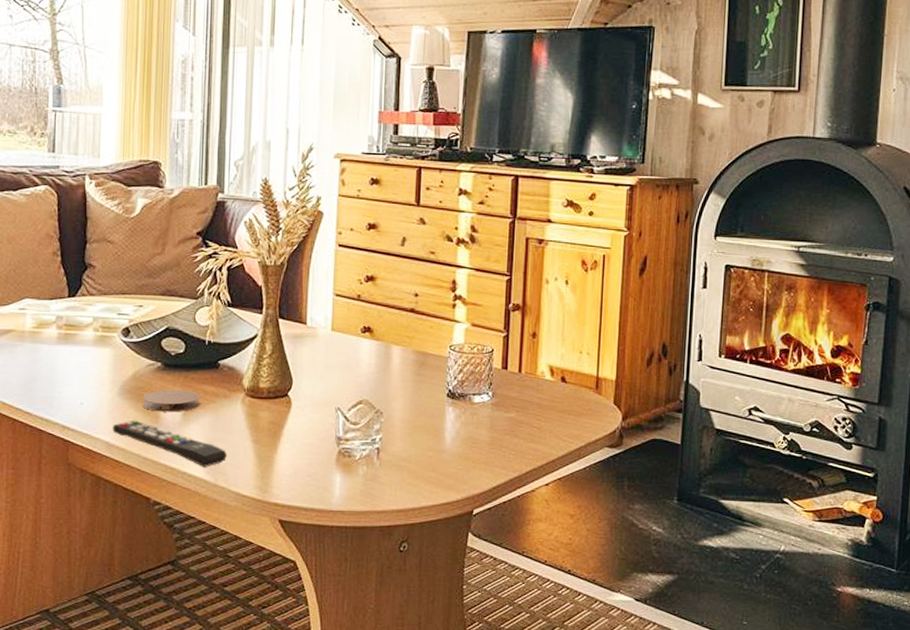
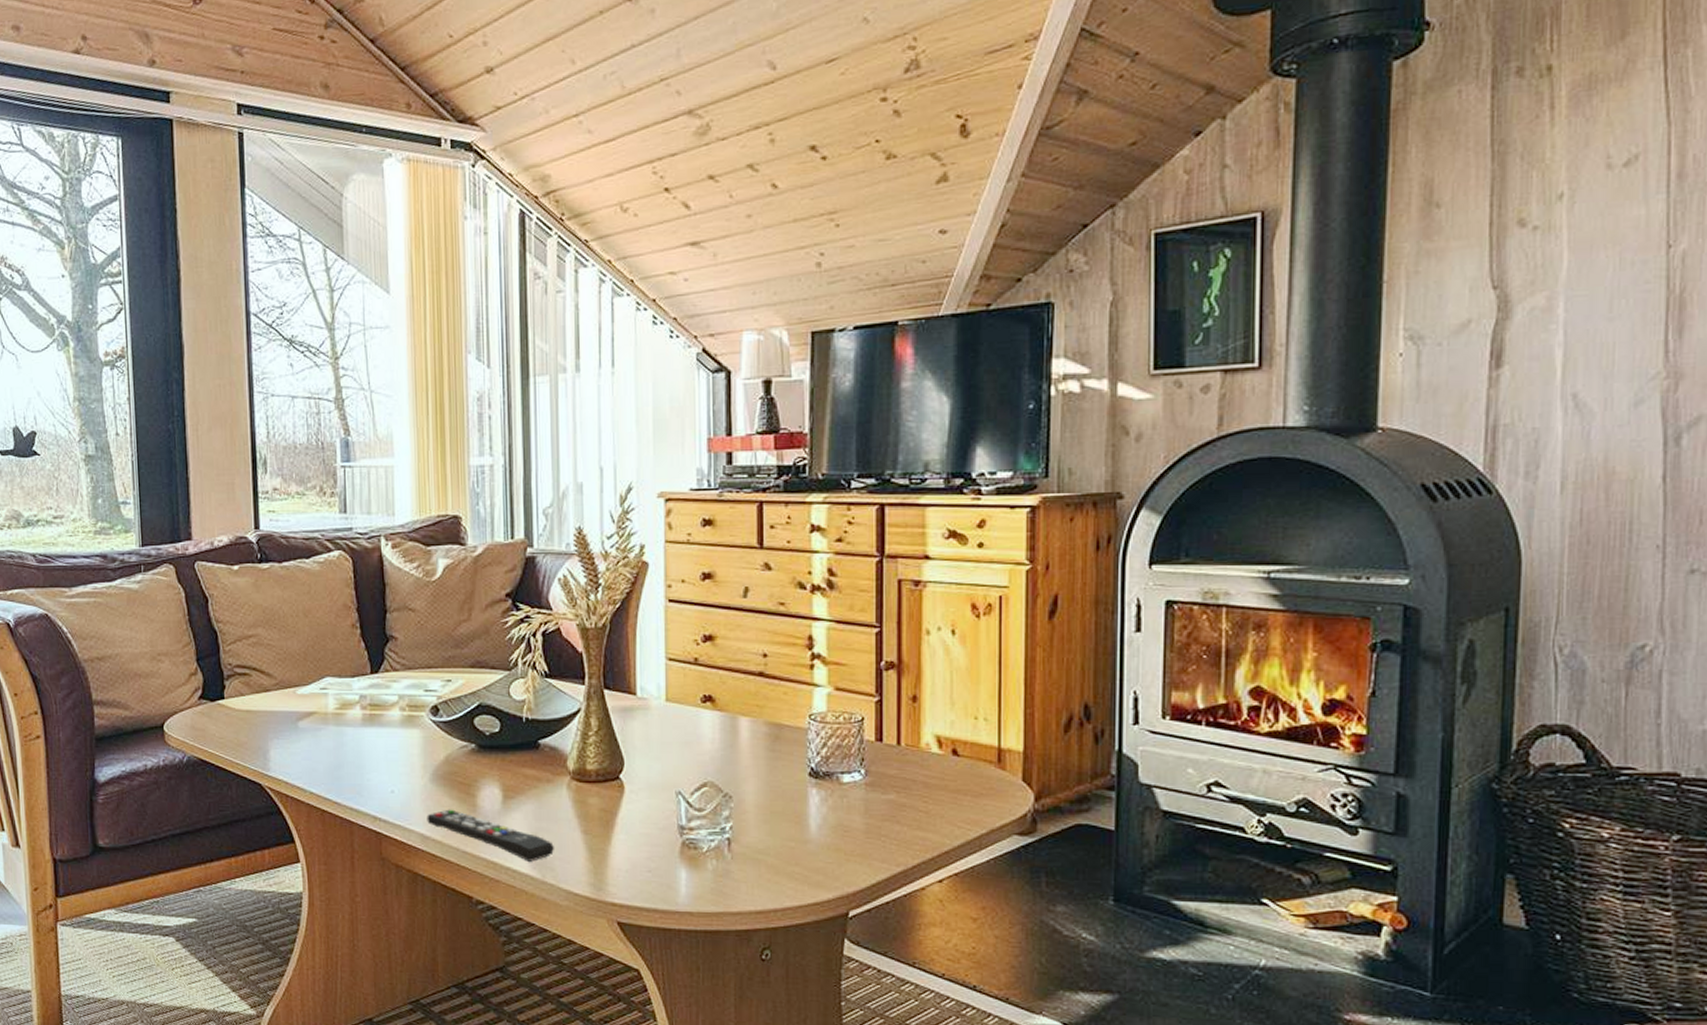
coaster: present [143,389,201,412] -> none [457,774,521,800]

